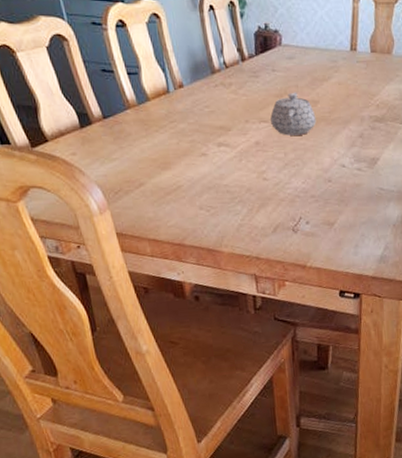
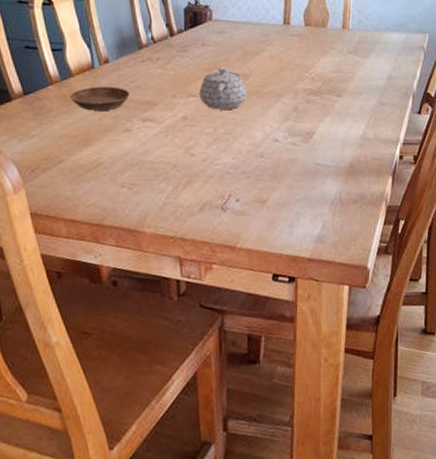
saucer: none [148,111,205,135] -> present [70,86,130,111]

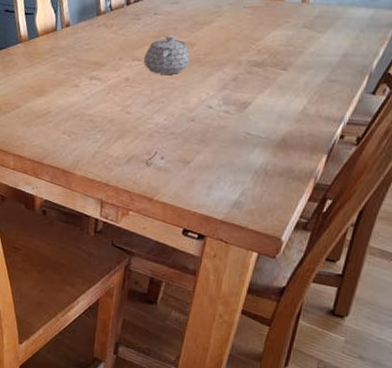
saucer: present [70,86,130,111] -> none [34,47,83,67]

